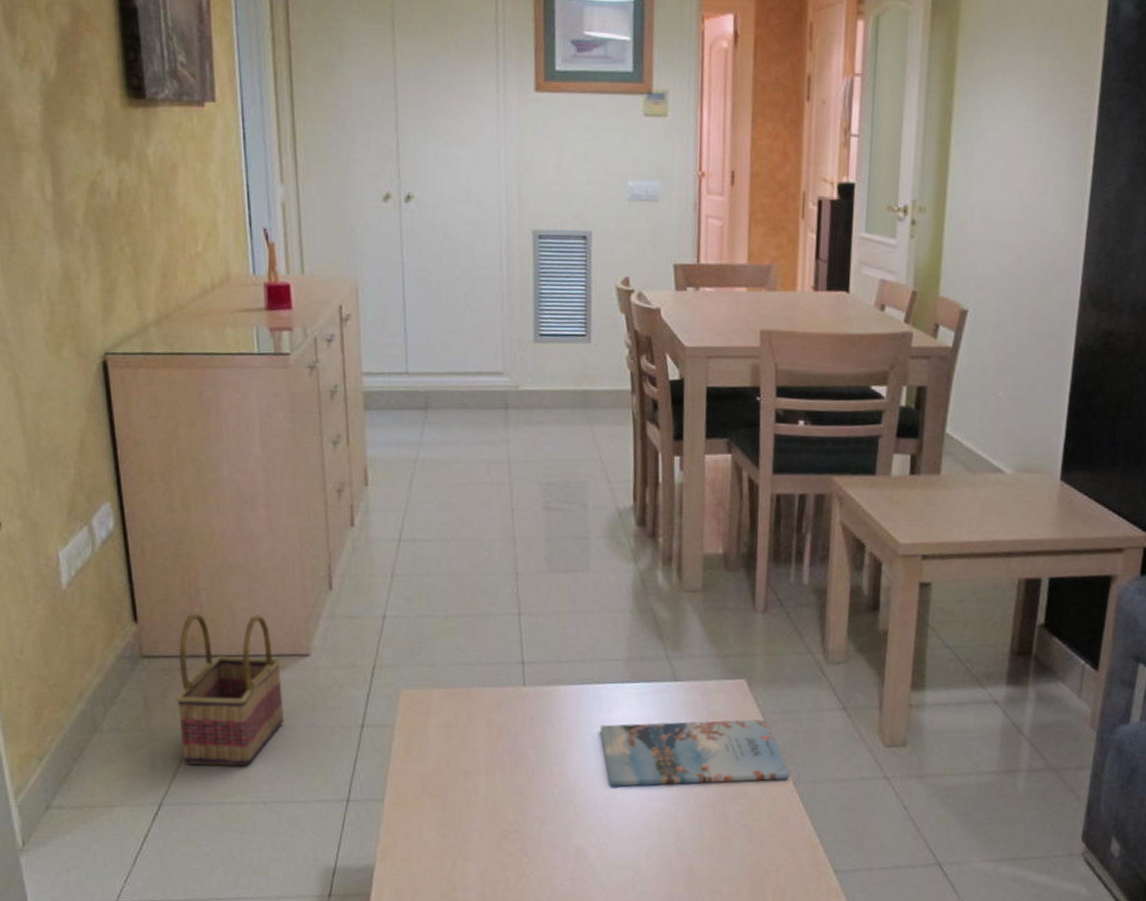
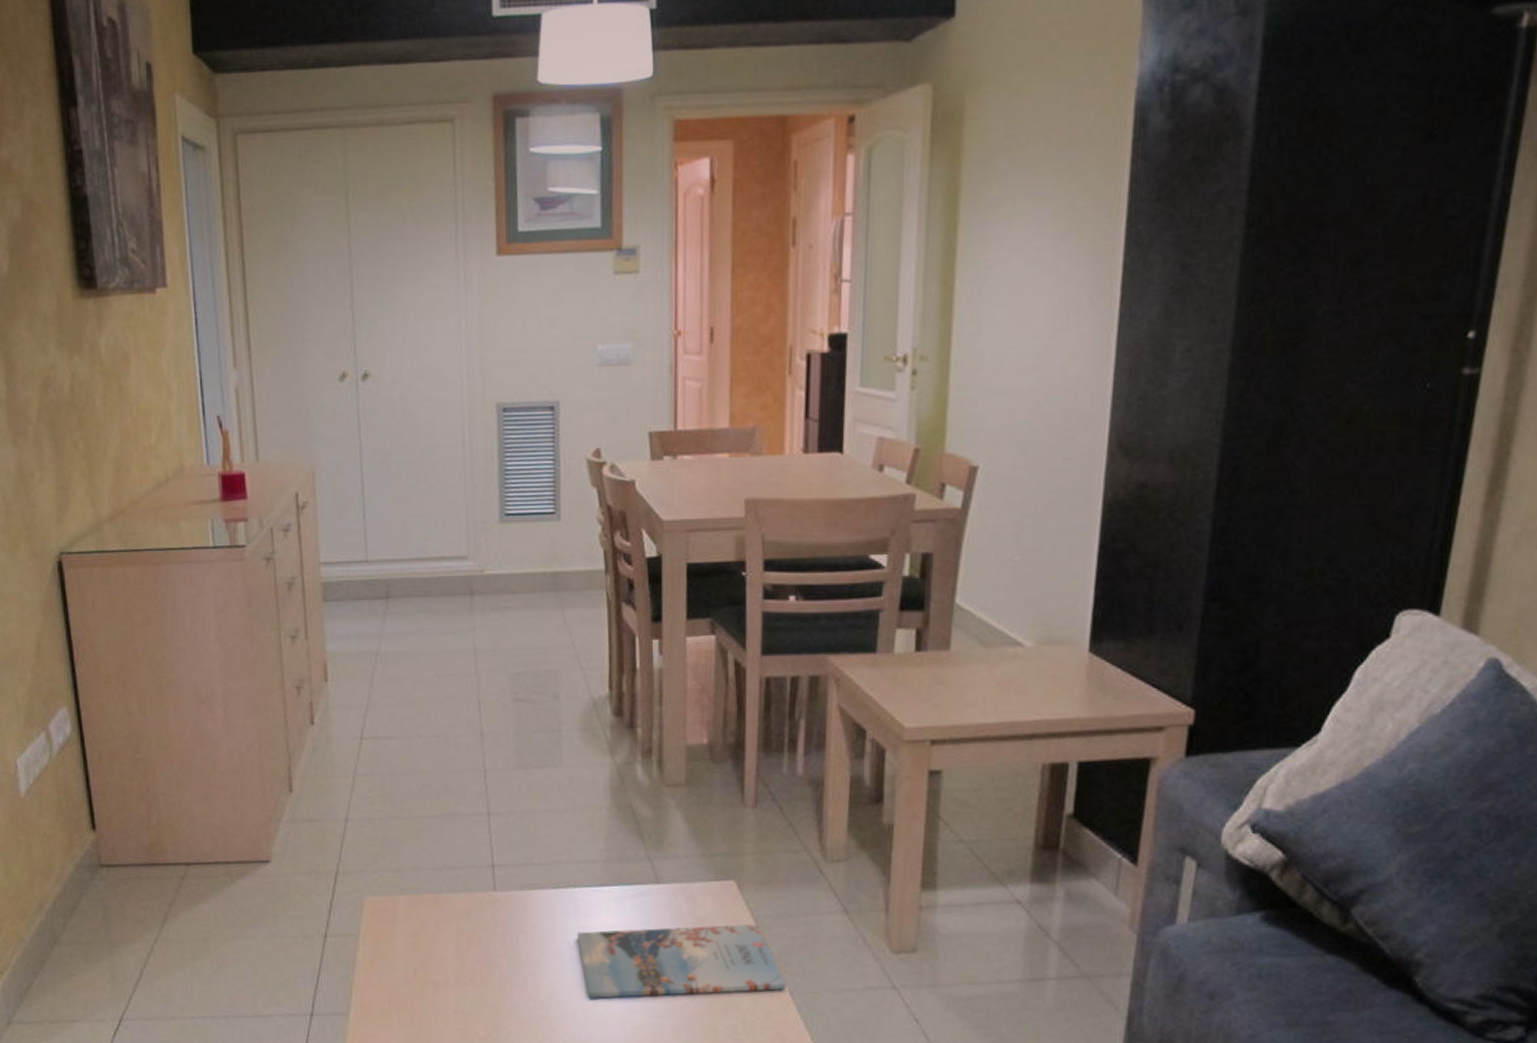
basket: present [174,612,285,767] -> none [133,818,245,980]

